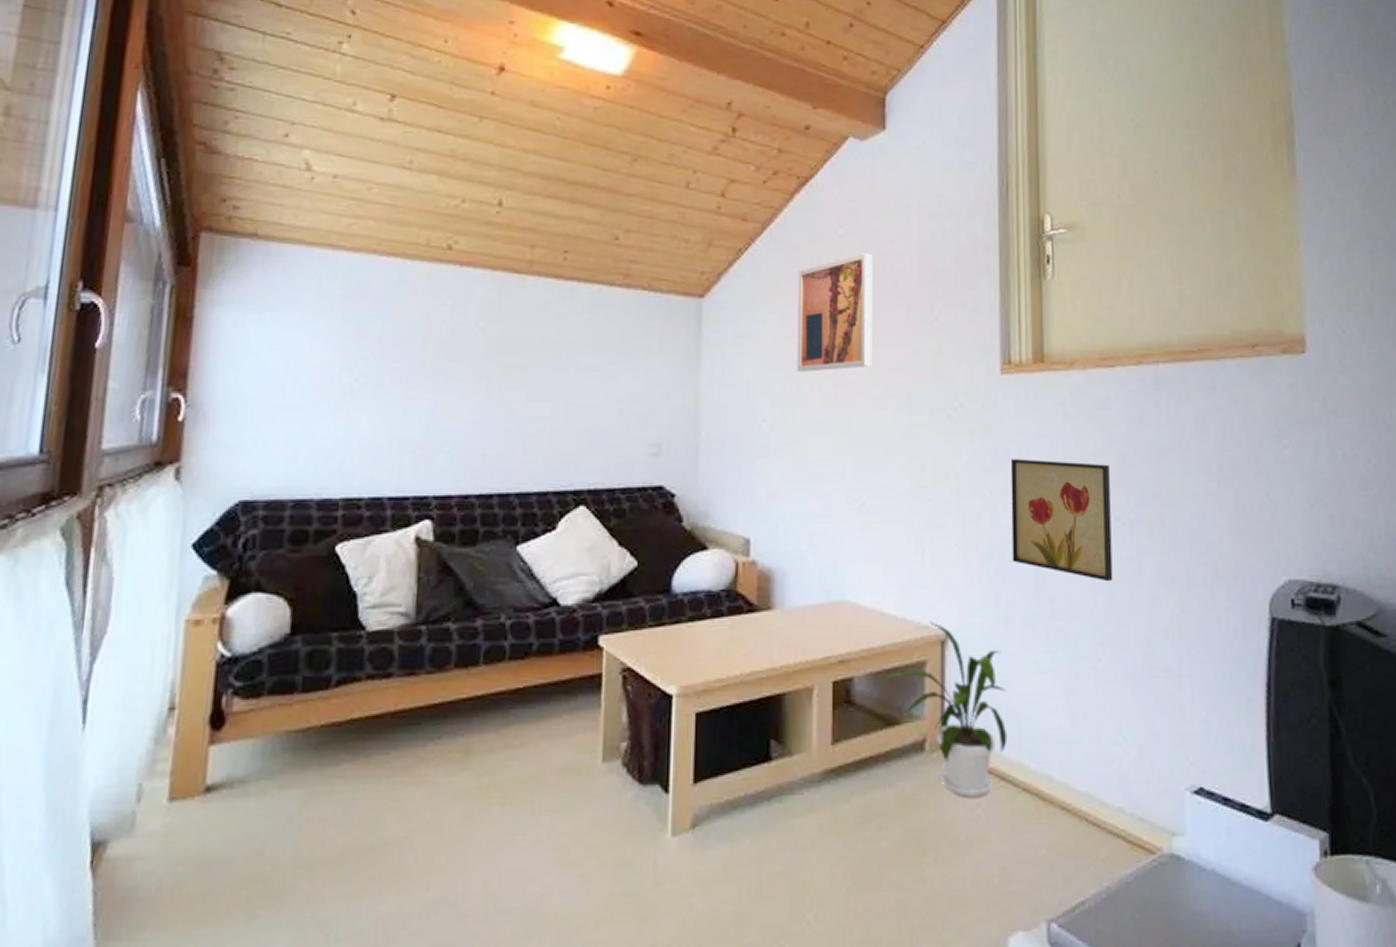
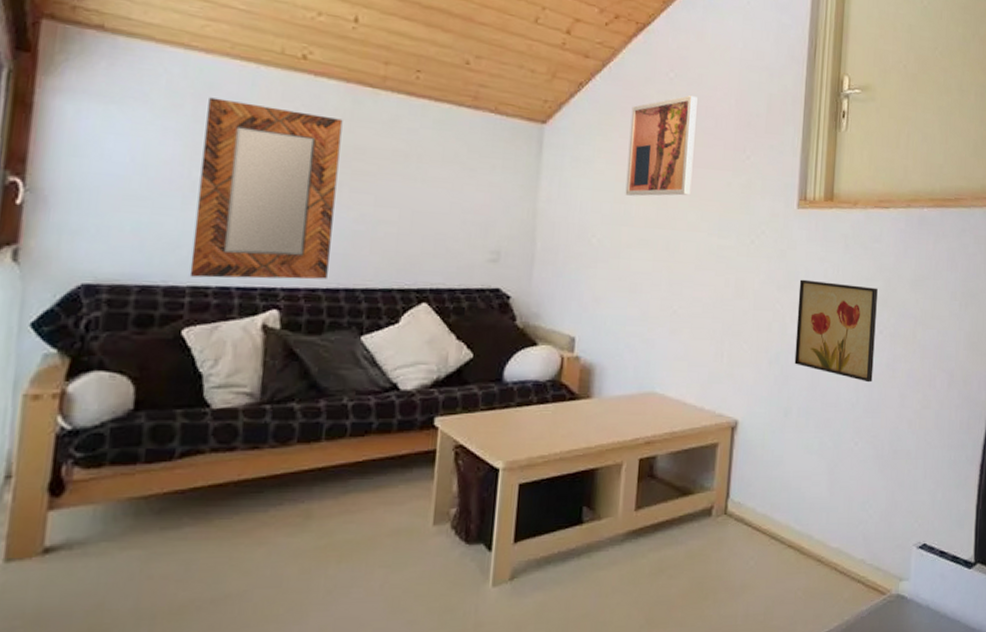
home mirror: none [342,297,490,488] -> present [189,97,343,280]
house plant: present [883,620,1008,797] -> none [681,410,782,553]

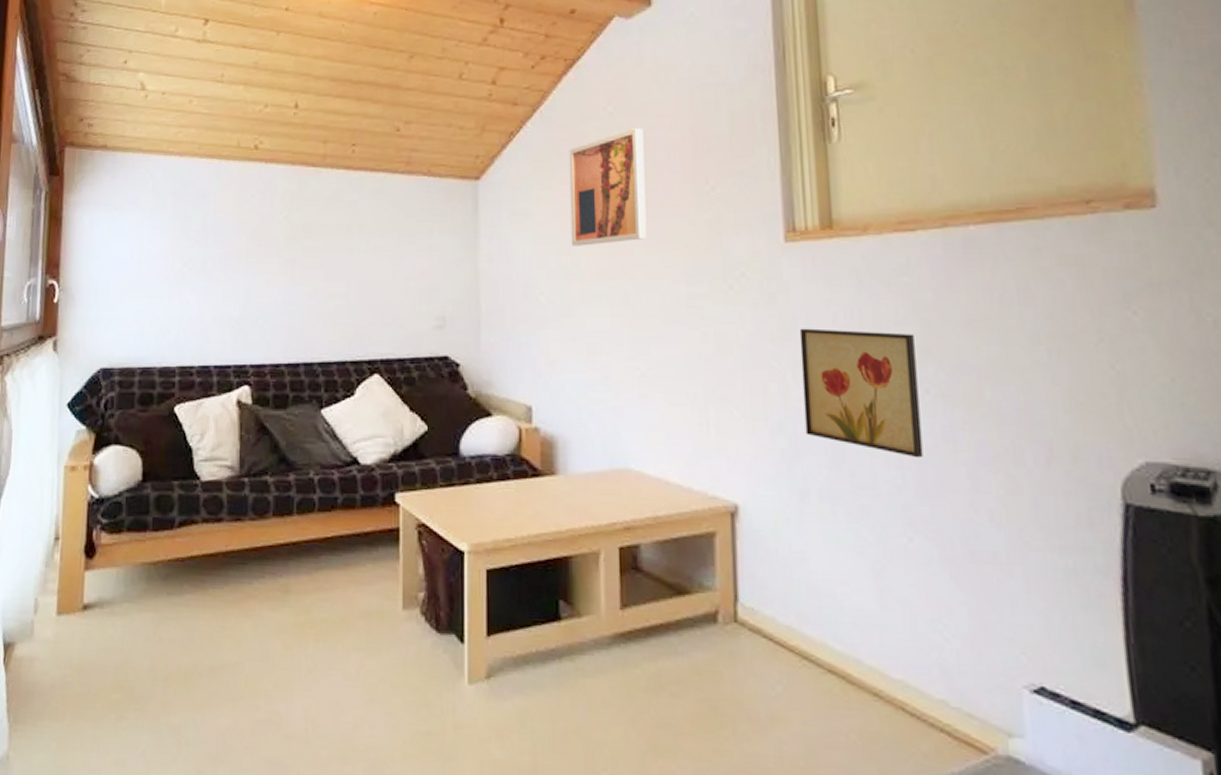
home mirror: present [189,97,343,280] -> none [178,194,291,358]

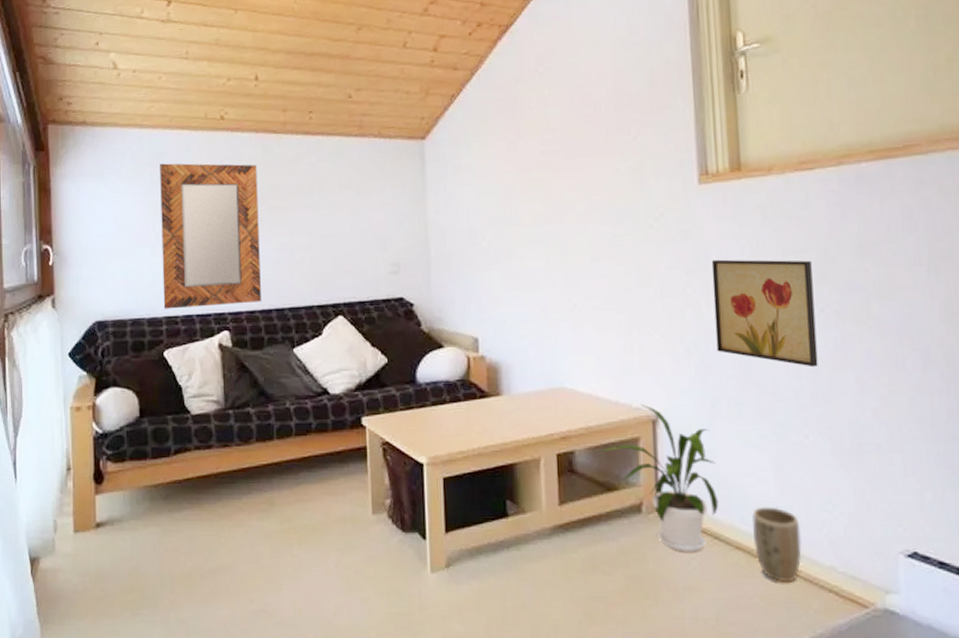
home mirror: none [178,194,291,358] -> present [160,163,261,309]
wall art: present [569,128,647,246] -> none [505,86,576,196]
house plant: none [670,491,808,675] -> present [600,403,719,552]
plant pot: none [847,622,907,717] -> present [751,506,802,583]

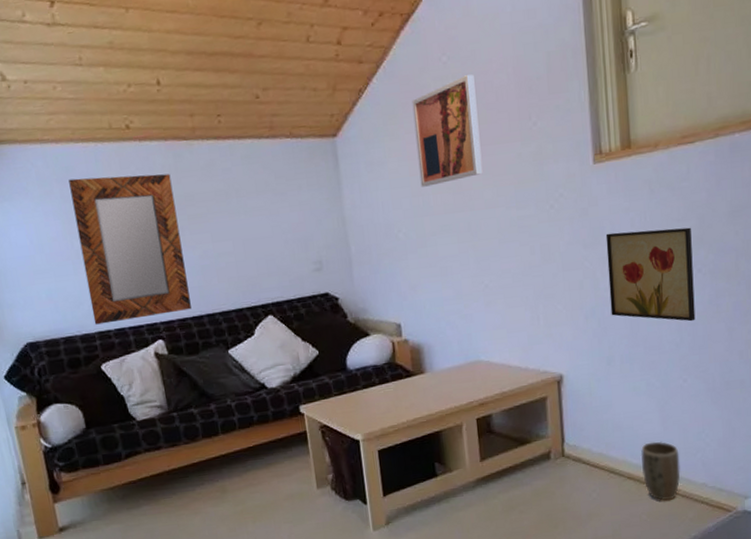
wall art: none [505,86,576,196] -> present [412,74,483,187]
house plant: present [600,403,719,552] -> none [514,367,614,487]

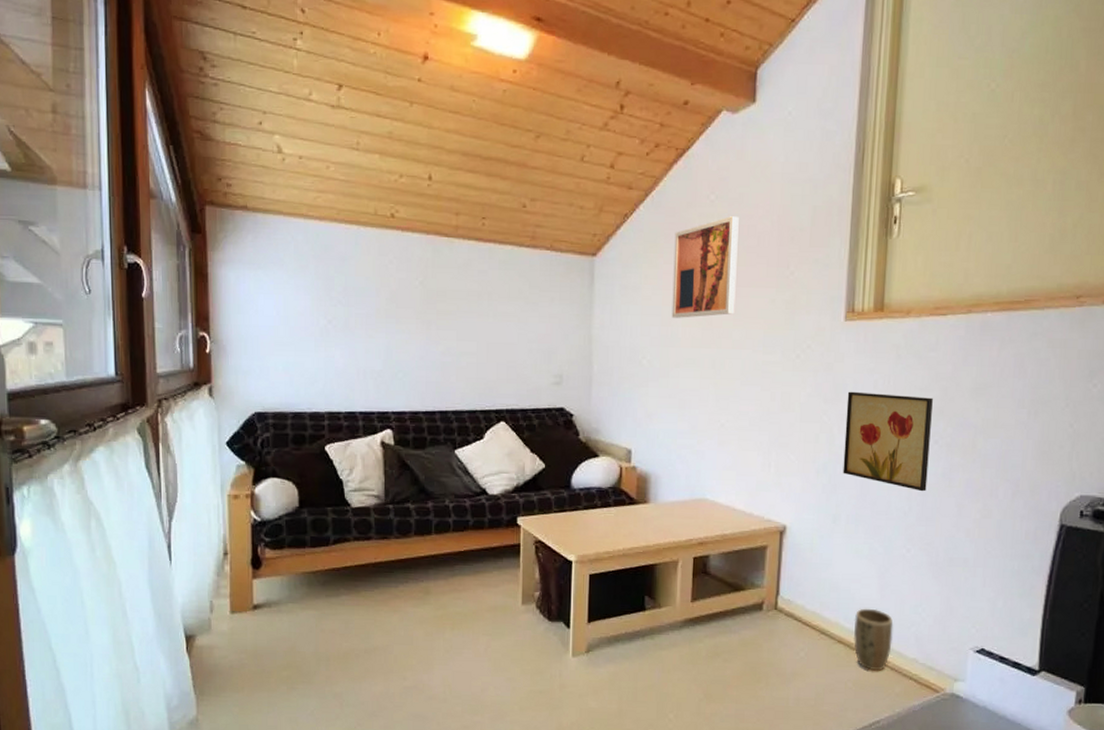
home mirror: present [68,173,192,325] -> none [326,257,427,405]

